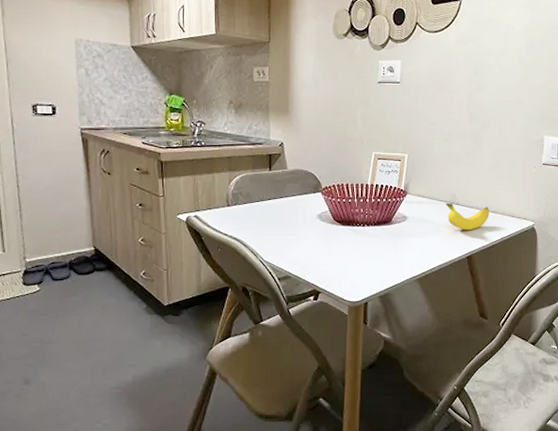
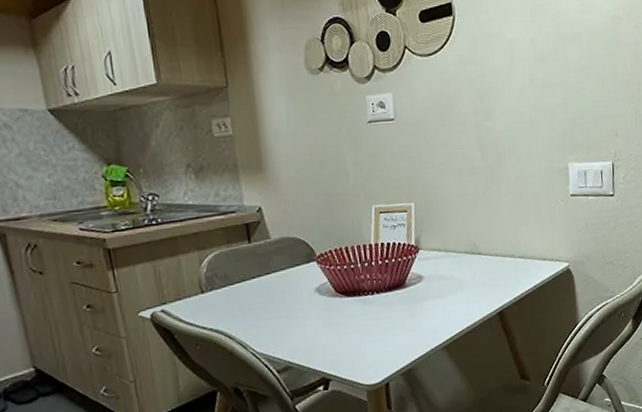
banana: present [446,203,489,231] -> none [466,252,518,283]

